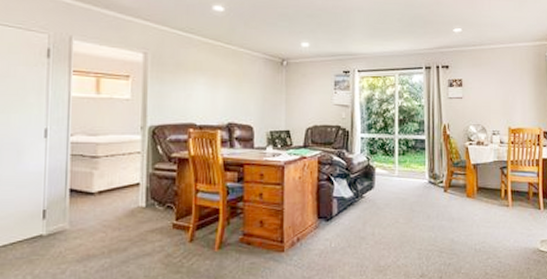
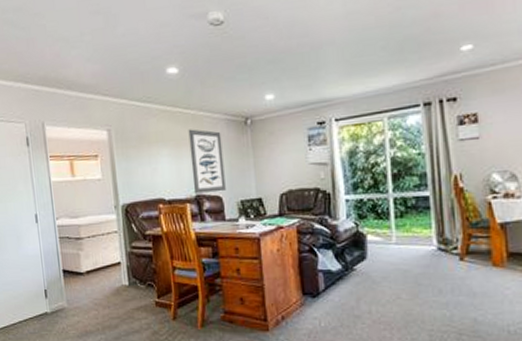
wall art: none [226,62,258,122] -> present [188,129,226,194]

